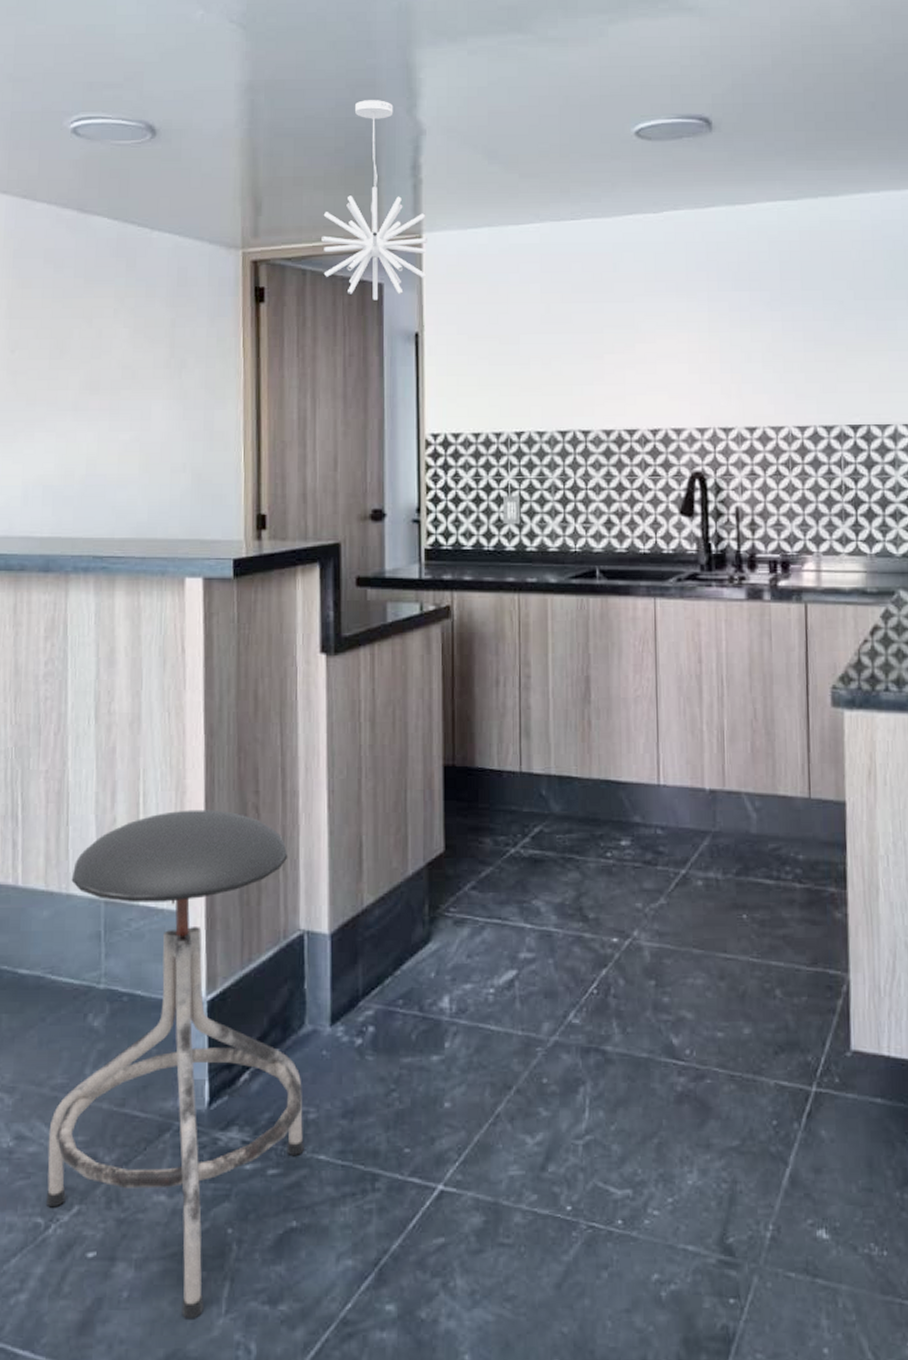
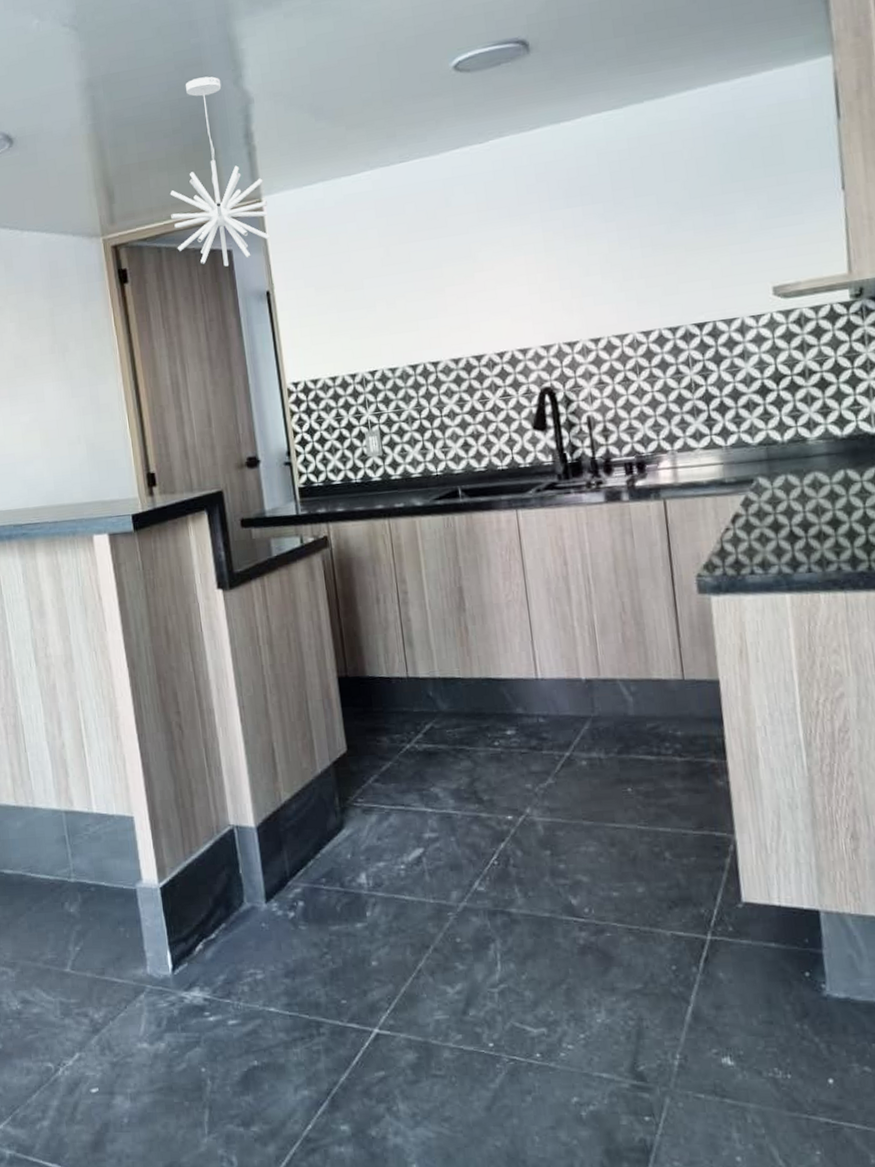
stool: present [45,809,304,1319] -> none [35,730,256,1139]

